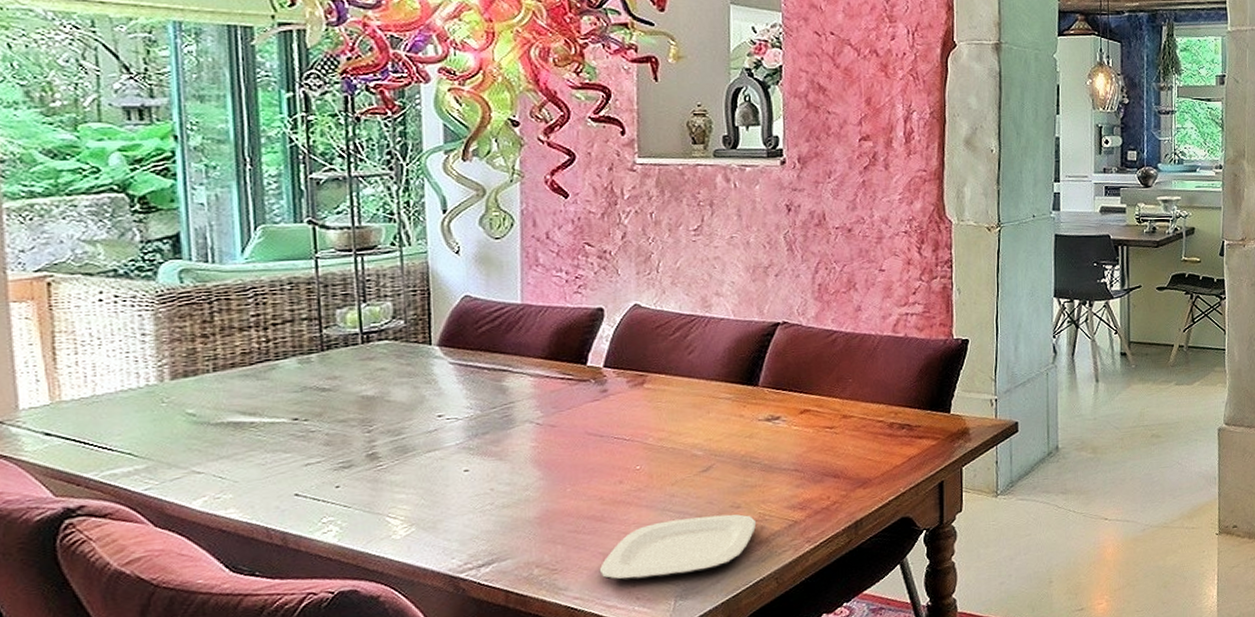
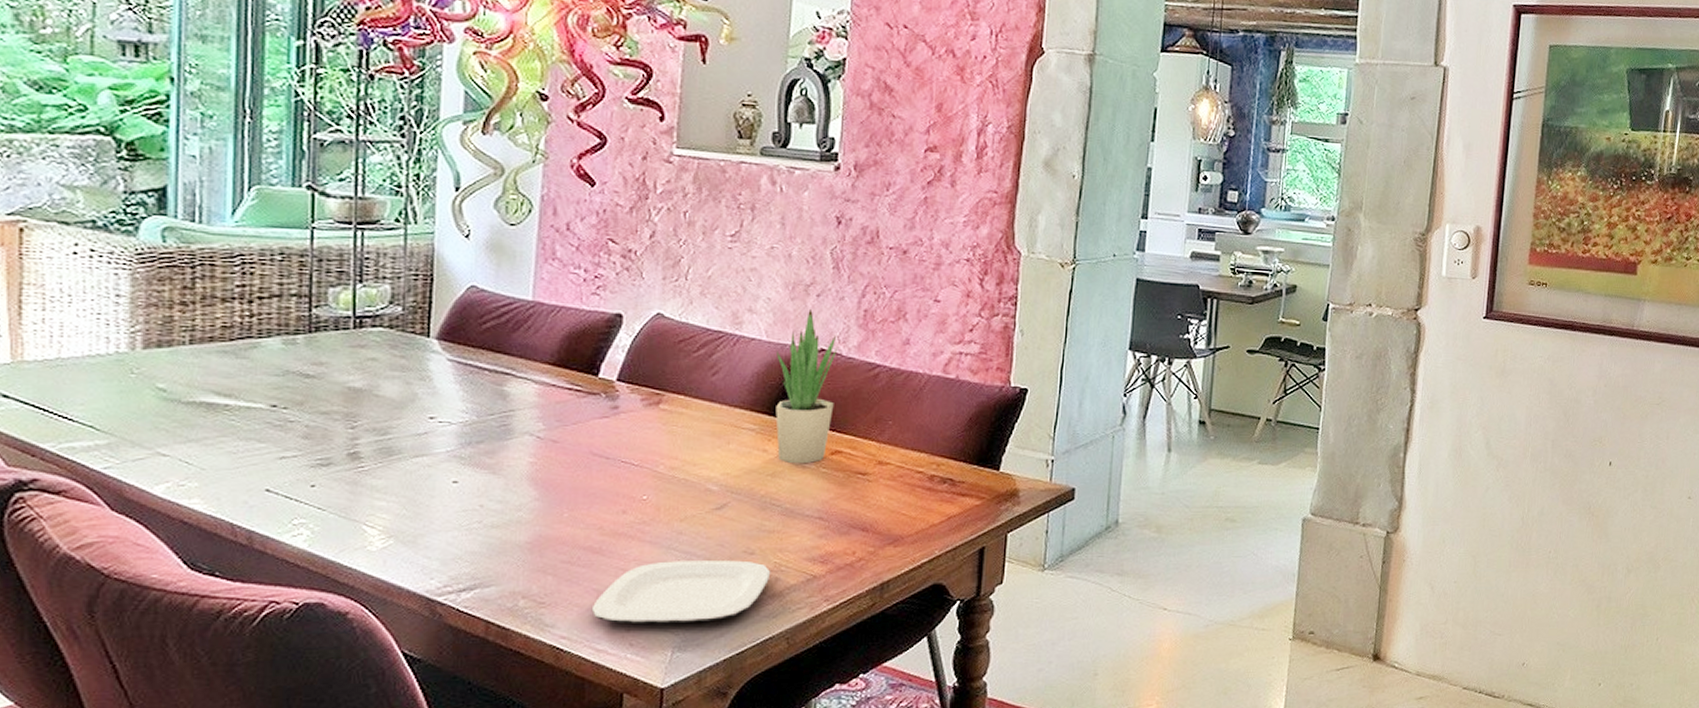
potted plant: none [744,287,799,426] -> present [775,308,838,464]

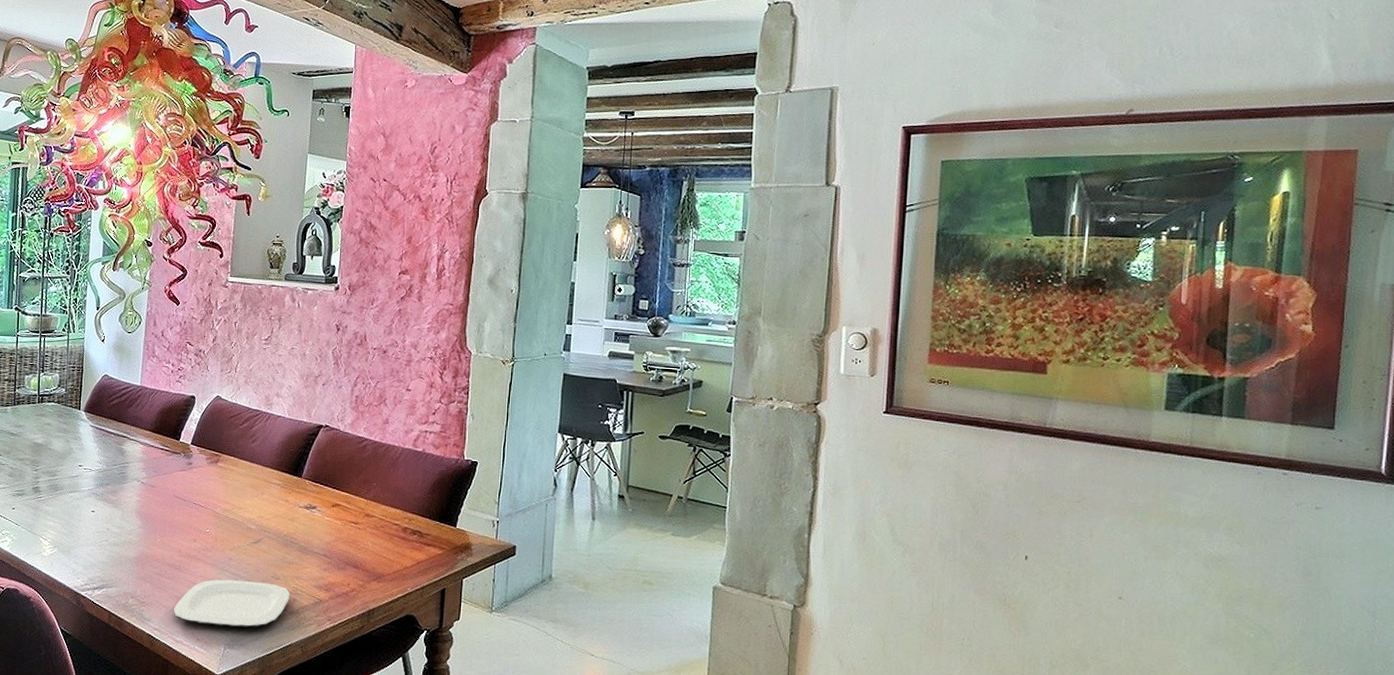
potted plant: present [775,308,838,464] -> none [294,394,338,513]

